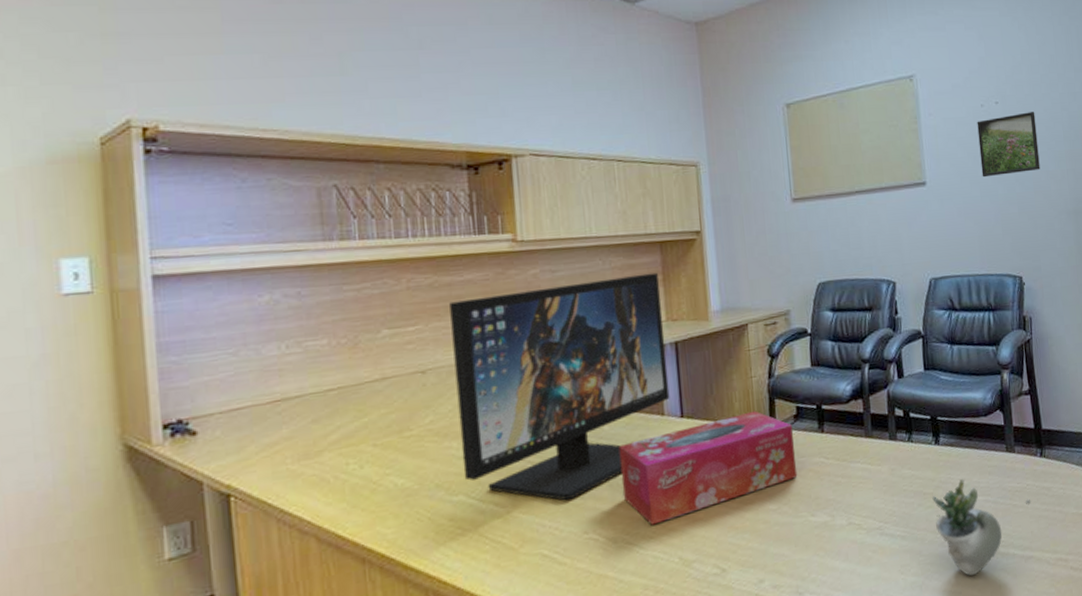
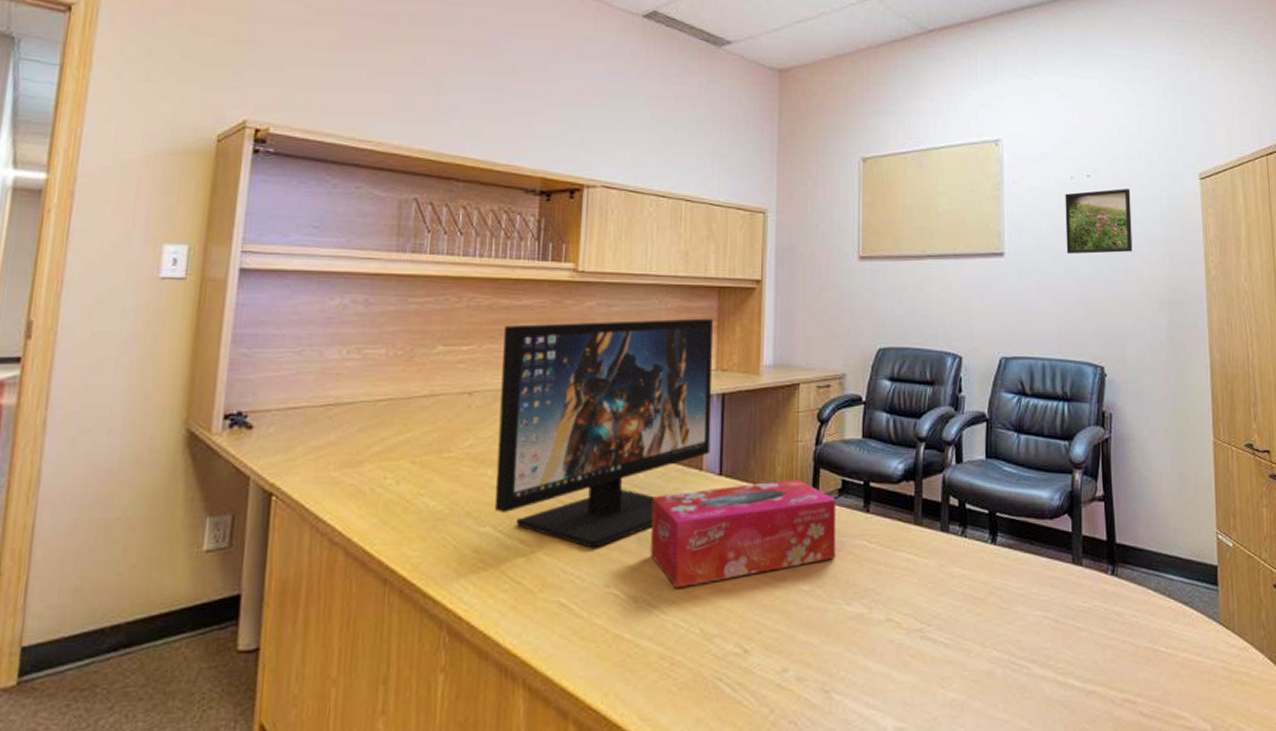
succulent plant: present [932,478,1031,576] -> none [983,586,1098,704]

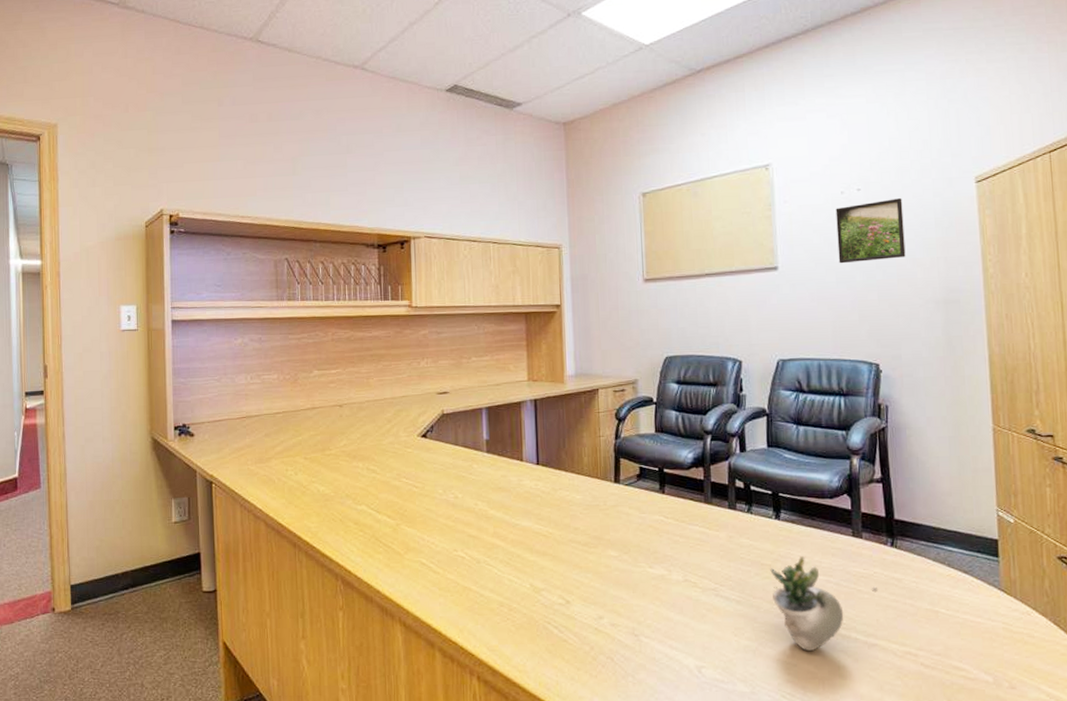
computer monitor: present [494,318,713,548] -> none [361,339,528,522]
tissue box: present [650,478,837,589] -> none [484,466,638,553]
succulent plant: none [983,586,1098,704] -> present [770,555,879,652]

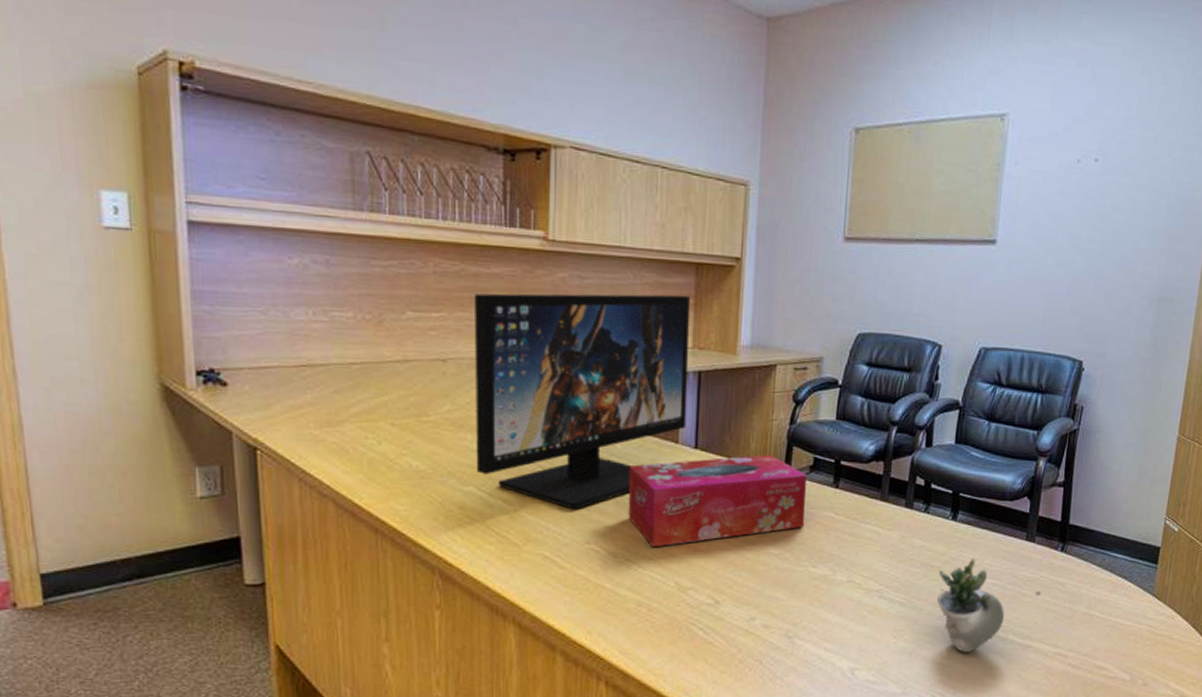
computer monitor: none [361,339,528,522] -> present [475,293,690,510]
tissue box: none [484,466,638,553] -> present [628,454,807,547]
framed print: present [835,198,906,264] -> none [1061,176,1139,246]

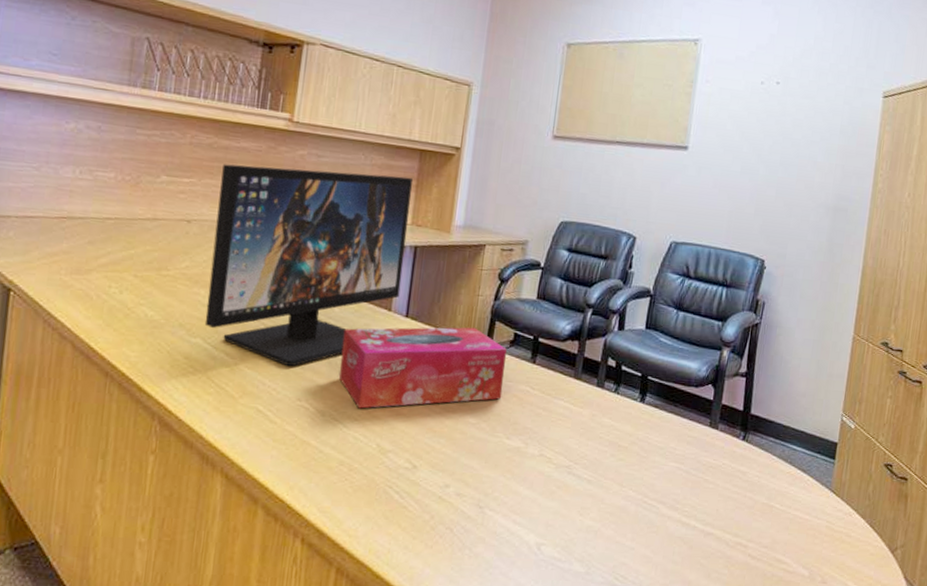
succulent plant: present [937,558,1042,653] -> none [623,440,724,536]

